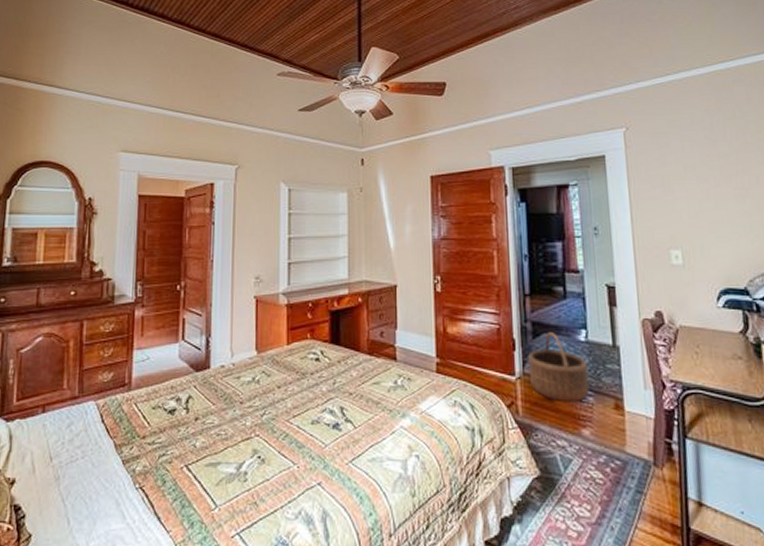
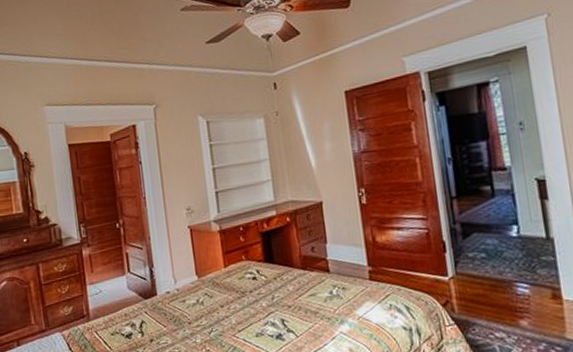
basket: present [528,332,590,403] -> none [459,231,525,297]

